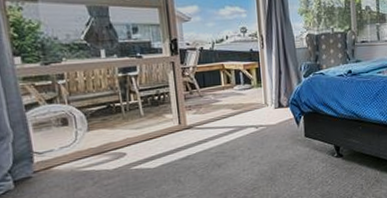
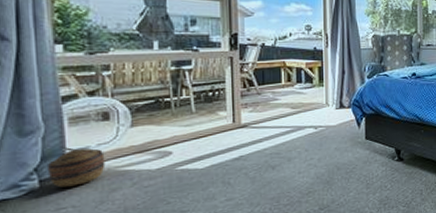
basket: none [18,151,69,187] -> present [46,148,106,188]

